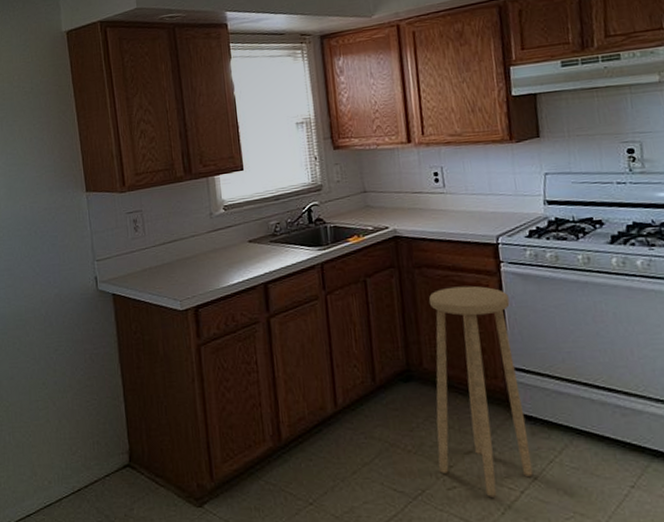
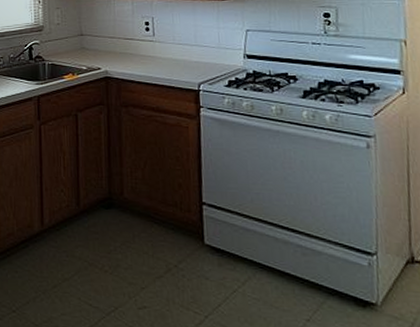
stool: present [428,285,533,497] -> none [131,126,218,319]

